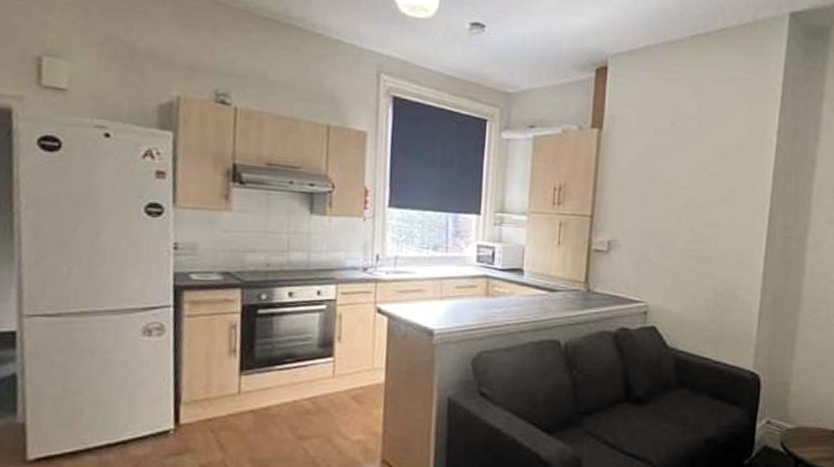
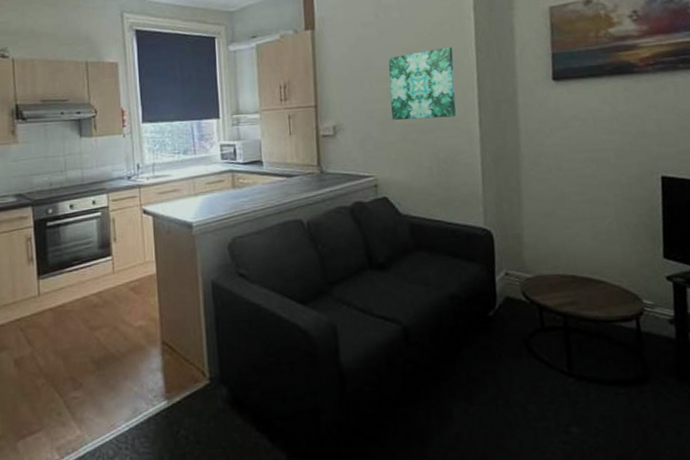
wall art: none [673,170,749,248] -> present [388,46,456,120]

